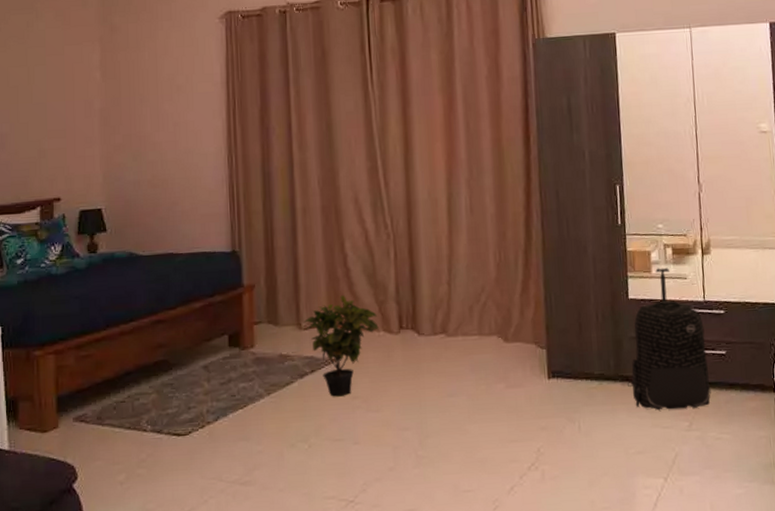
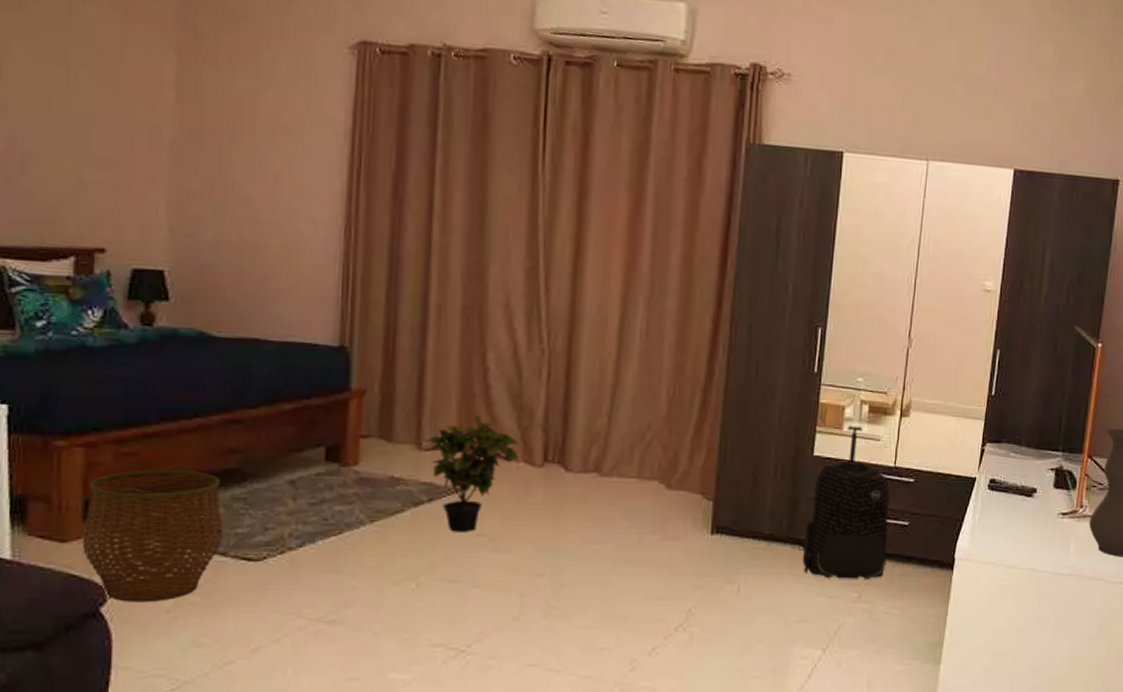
basket: none [57,361,158,478] -> present [82,464,224,603]

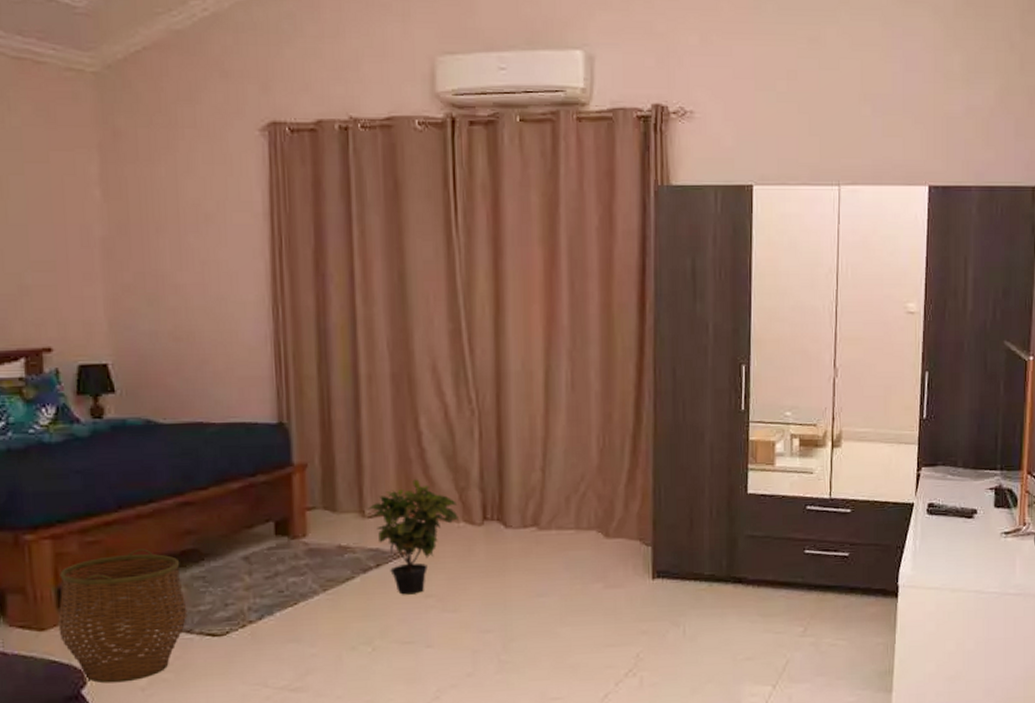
suitcase: present [798,425,890,579] -> none [740,460,830,615]

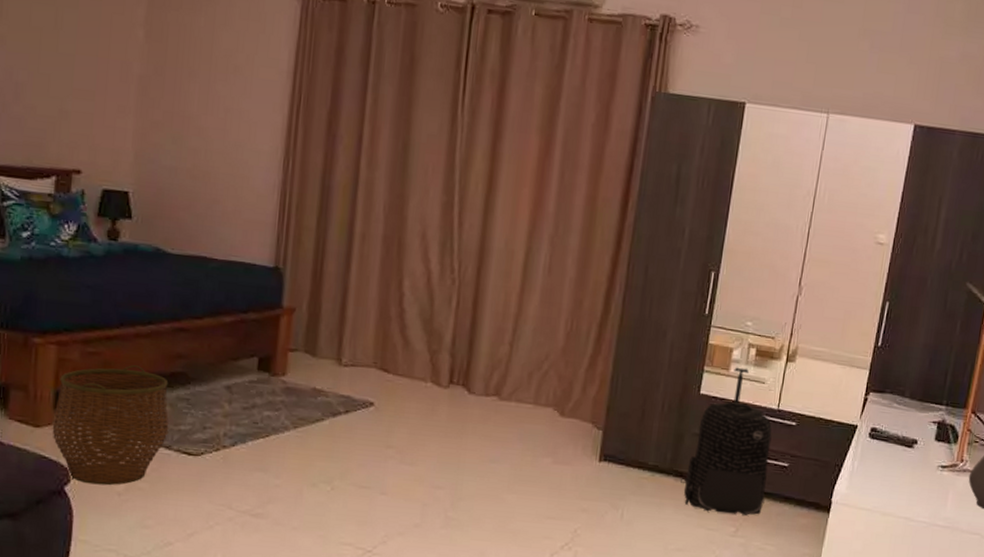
potted plant: present [369,479,458,595] -> none [346,336,427,443]
suitcase: none [740,460,830,615] -> present [681,367,772,515]

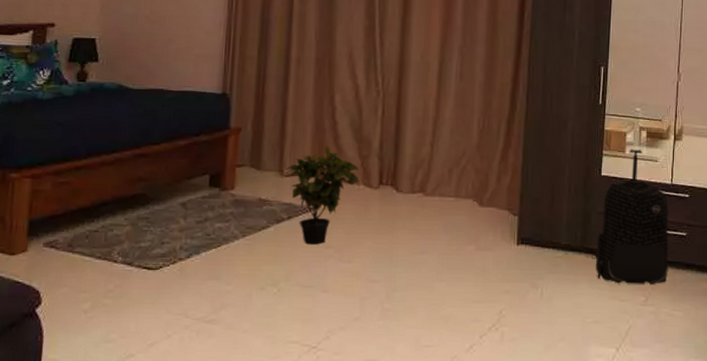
basket: present [52,365,169,485] -> none [25,191,131,305]
potted plant: none [346,336,427,443] -> present [287,146,359,245]

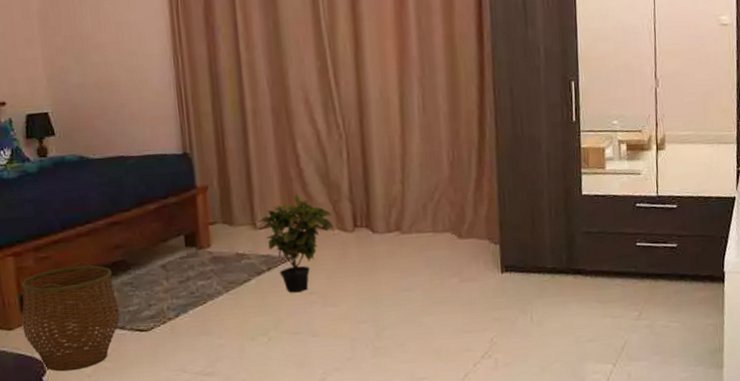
basket: none [25,191,131,305] -> present [21,261,121,372]
suitcase: present [592,149,669,284] -> none [579,163,661,301]

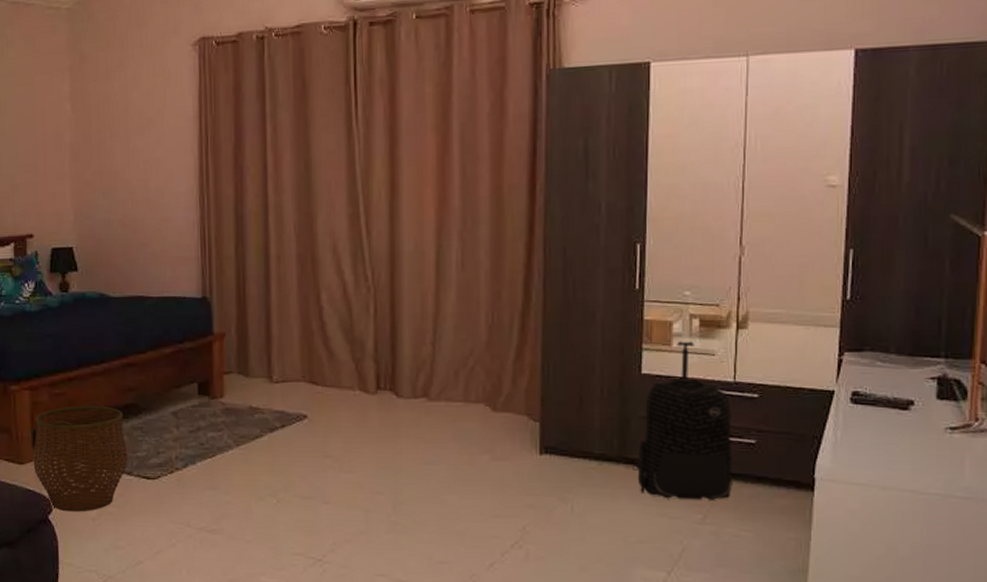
potted plant: present [259,195,333,293] -> none [276,350,354,454]
suitcase: none [579,163,661,301] -> present [633,341,733,500]

